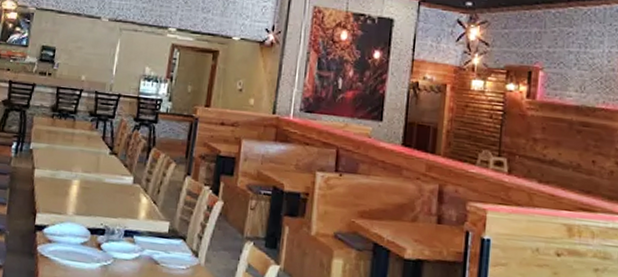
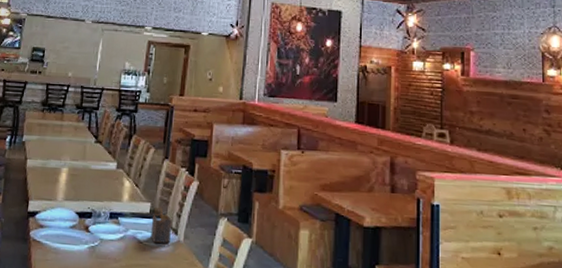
napkin holder: none [168,227,194,266] -> present [150,207,173,244]

